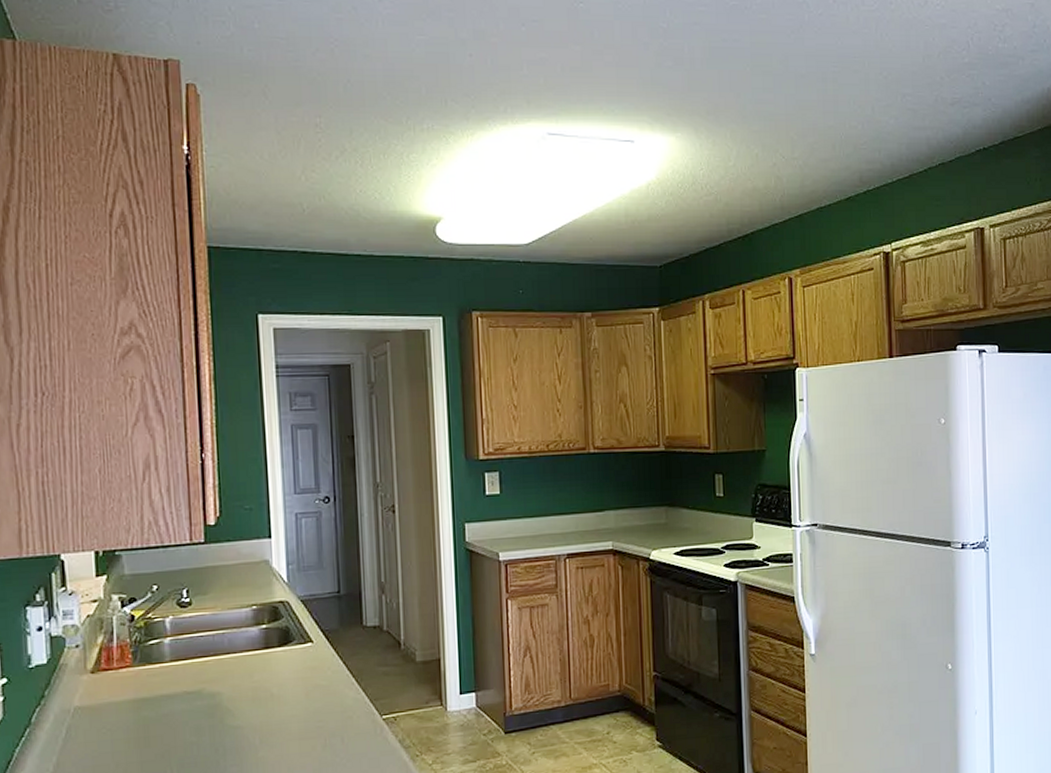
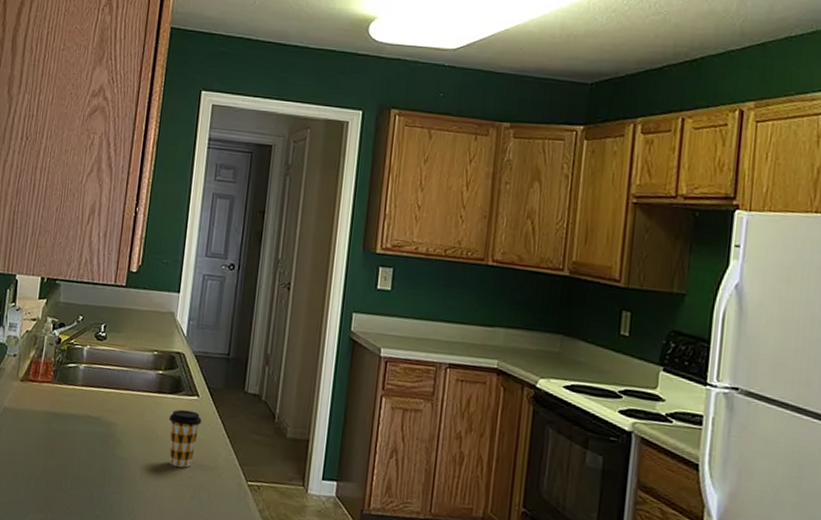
coffee cup: none [282,658,321,721] -> present [168,409,202,468]

